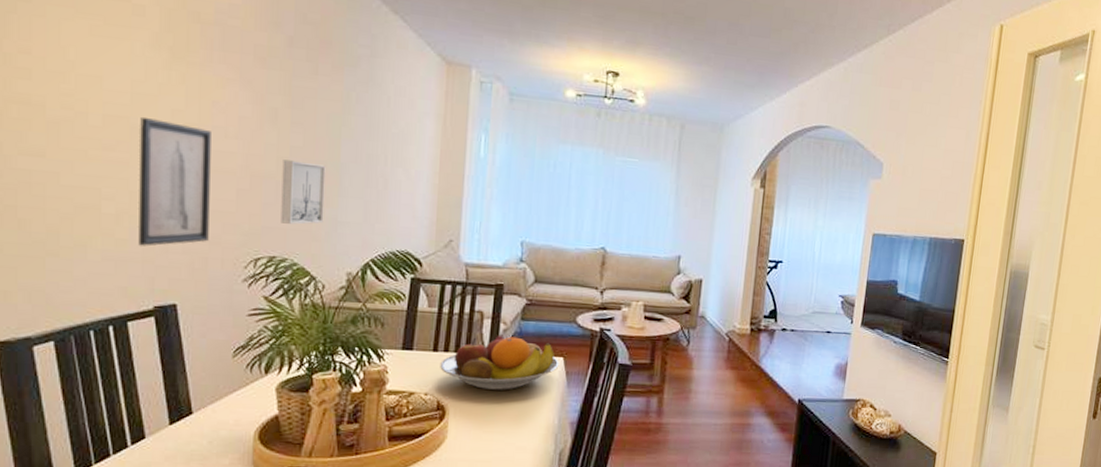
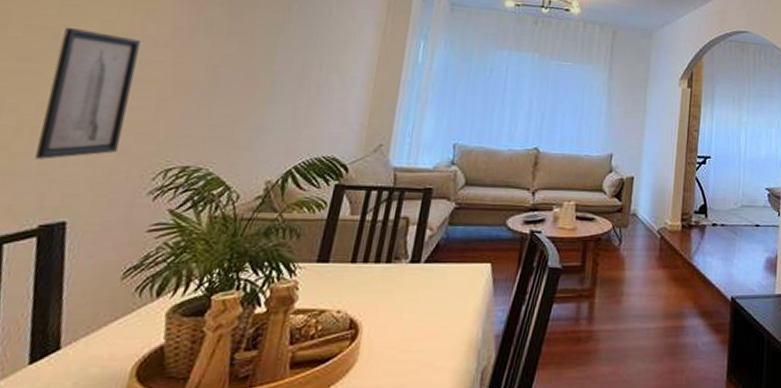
wall art: present [281,159,326,225] -> none [200,67,258,132]
fruit bowl: present [440,336,560,390] -> none [357,243,487,303]

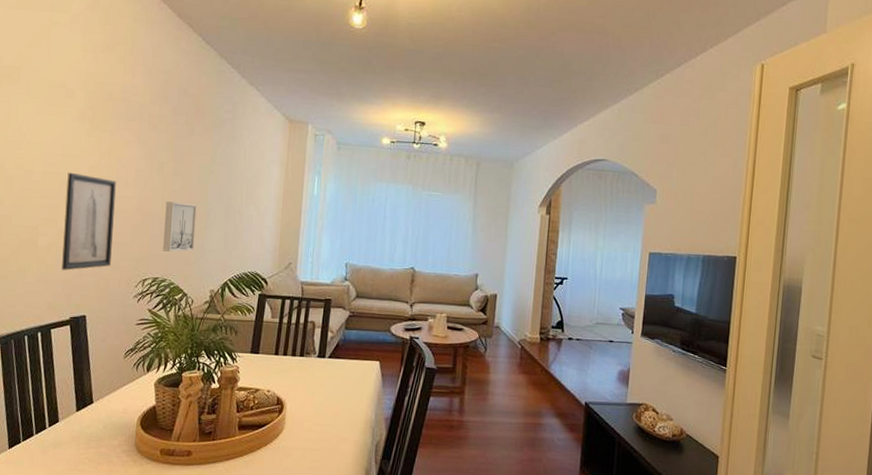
wall art: none [200,67,258,132] -> present [163,201,197,252]

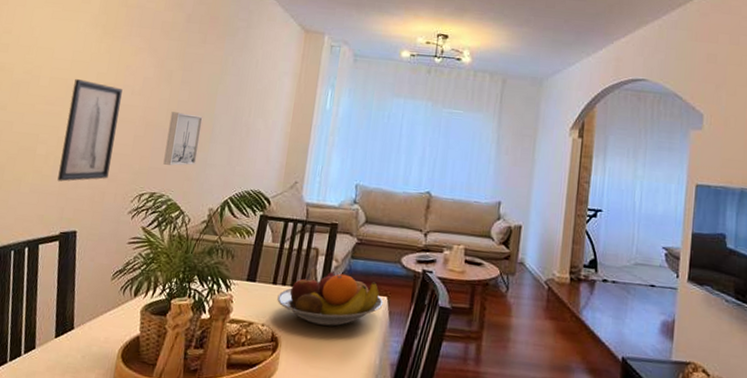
fruit bowl: none [280,342,376,389] -> present [277,272,384,327]

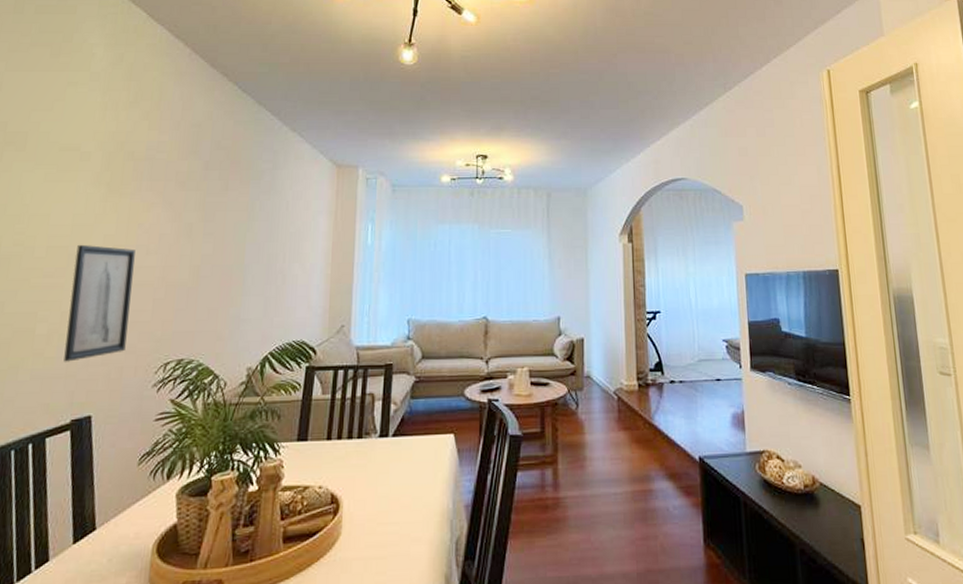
wall art: present [163,112,203,166] -> none [190,267,232,327]
fruit bowl: present [277,272,384,327] -> none [333,417,450,476]

